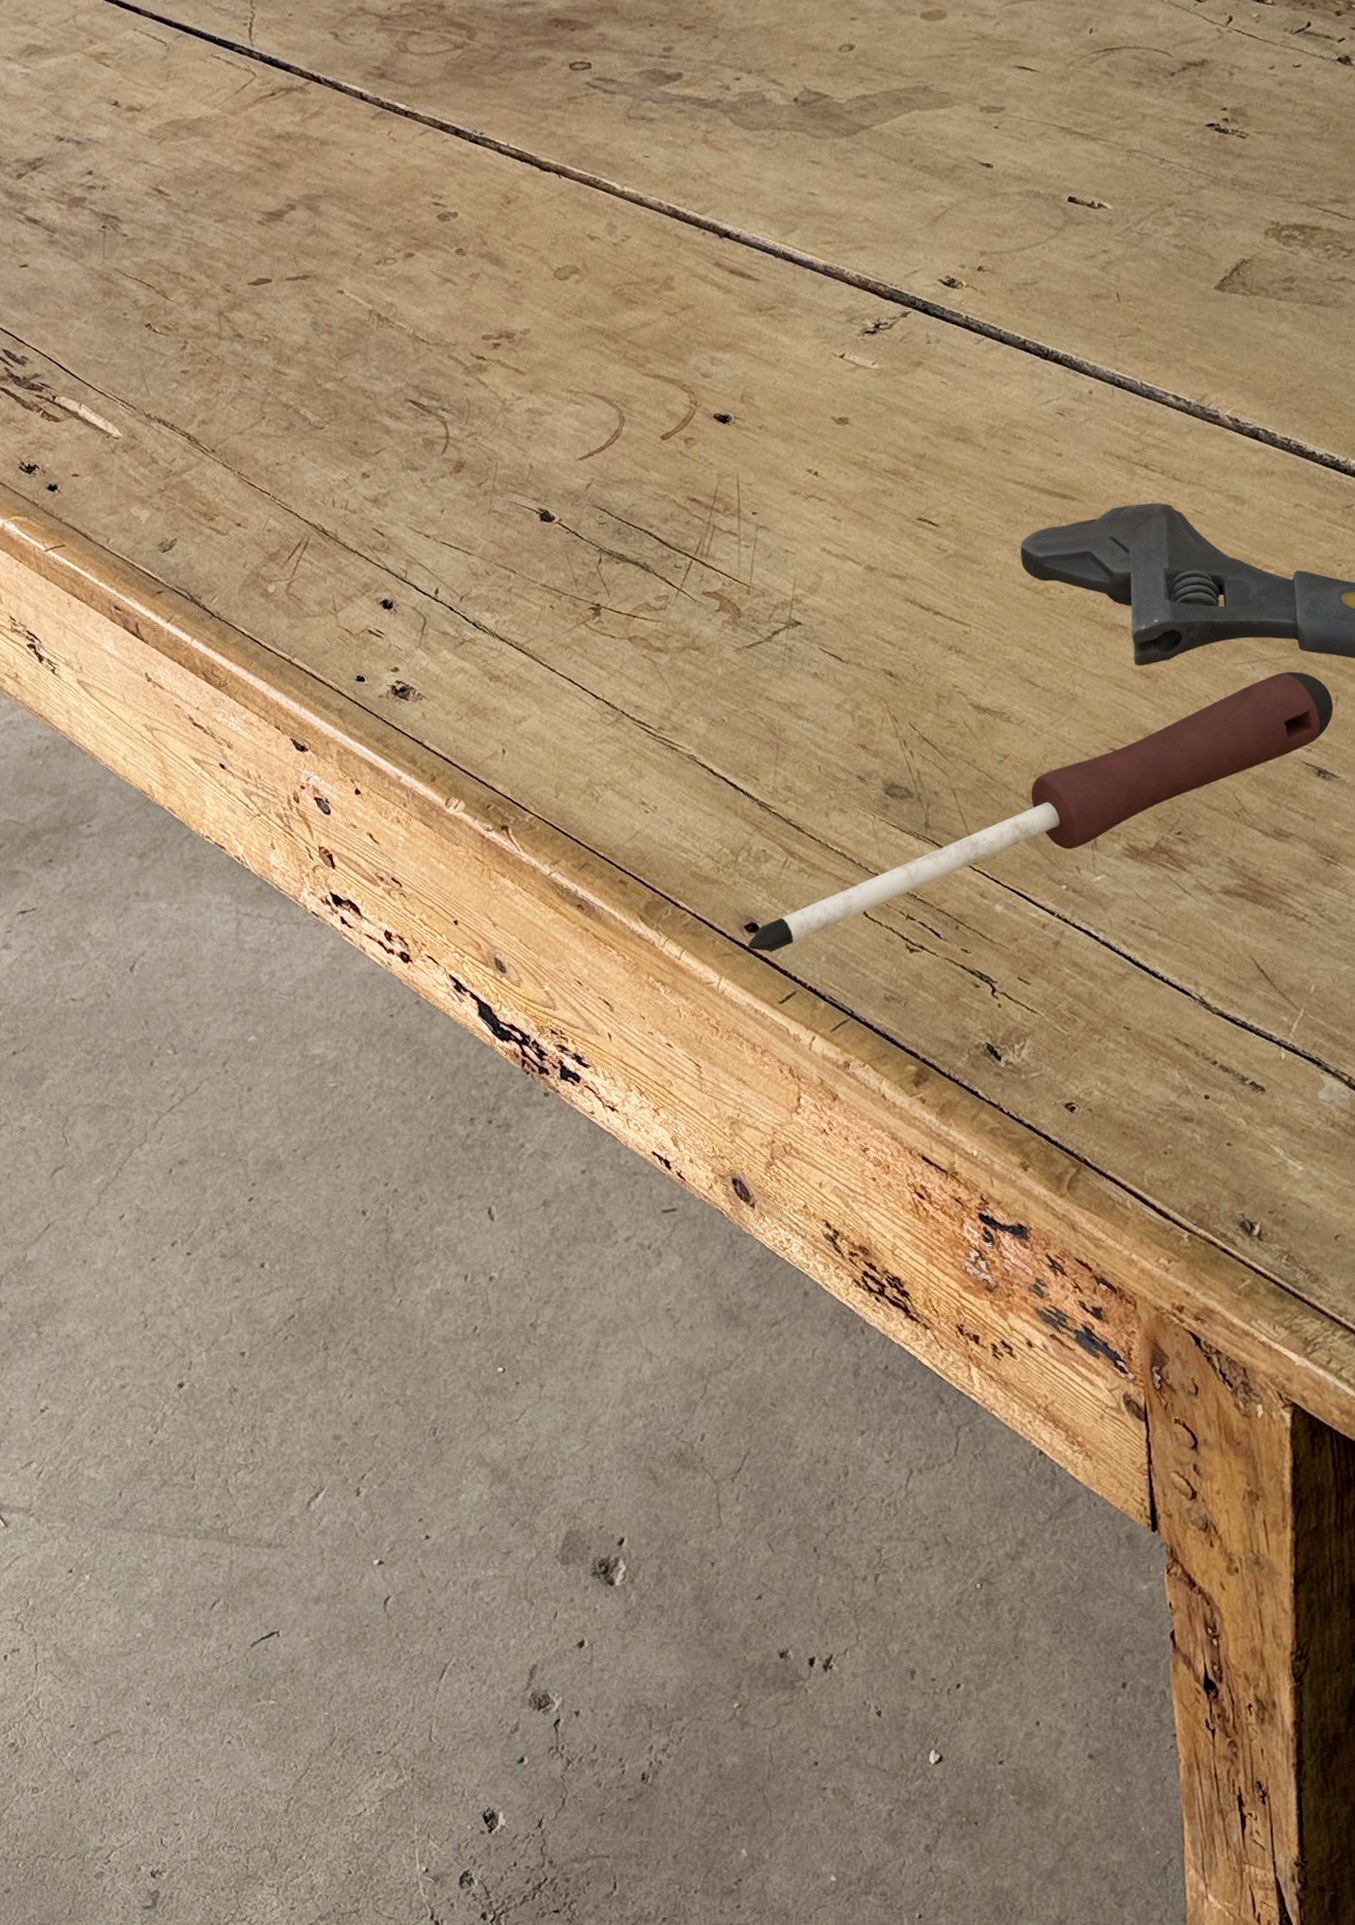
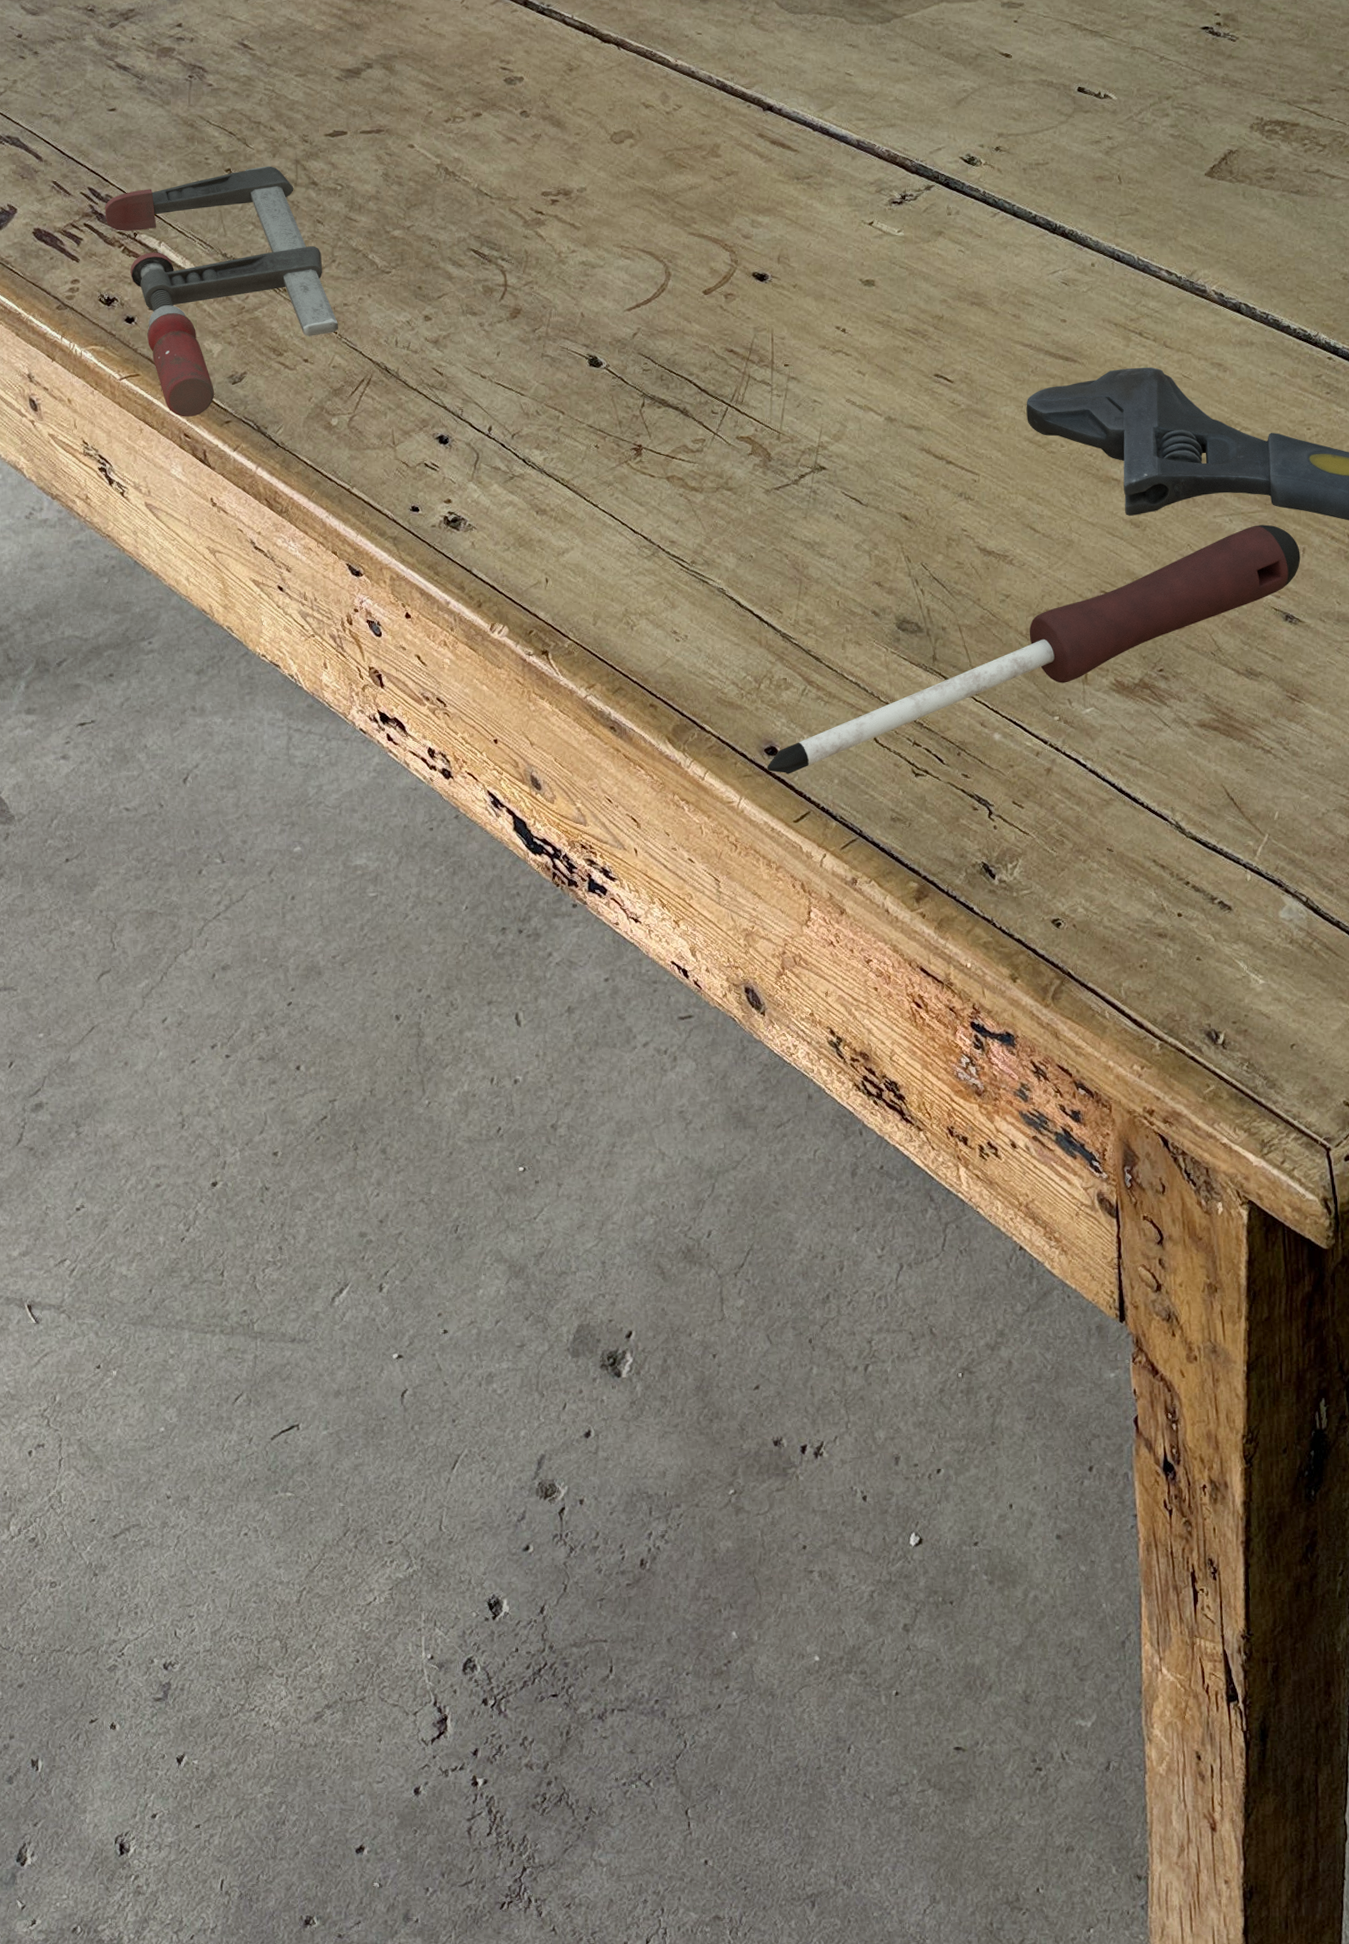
clamp: none [20,319,271,589] -> present [104,166,338,417]

